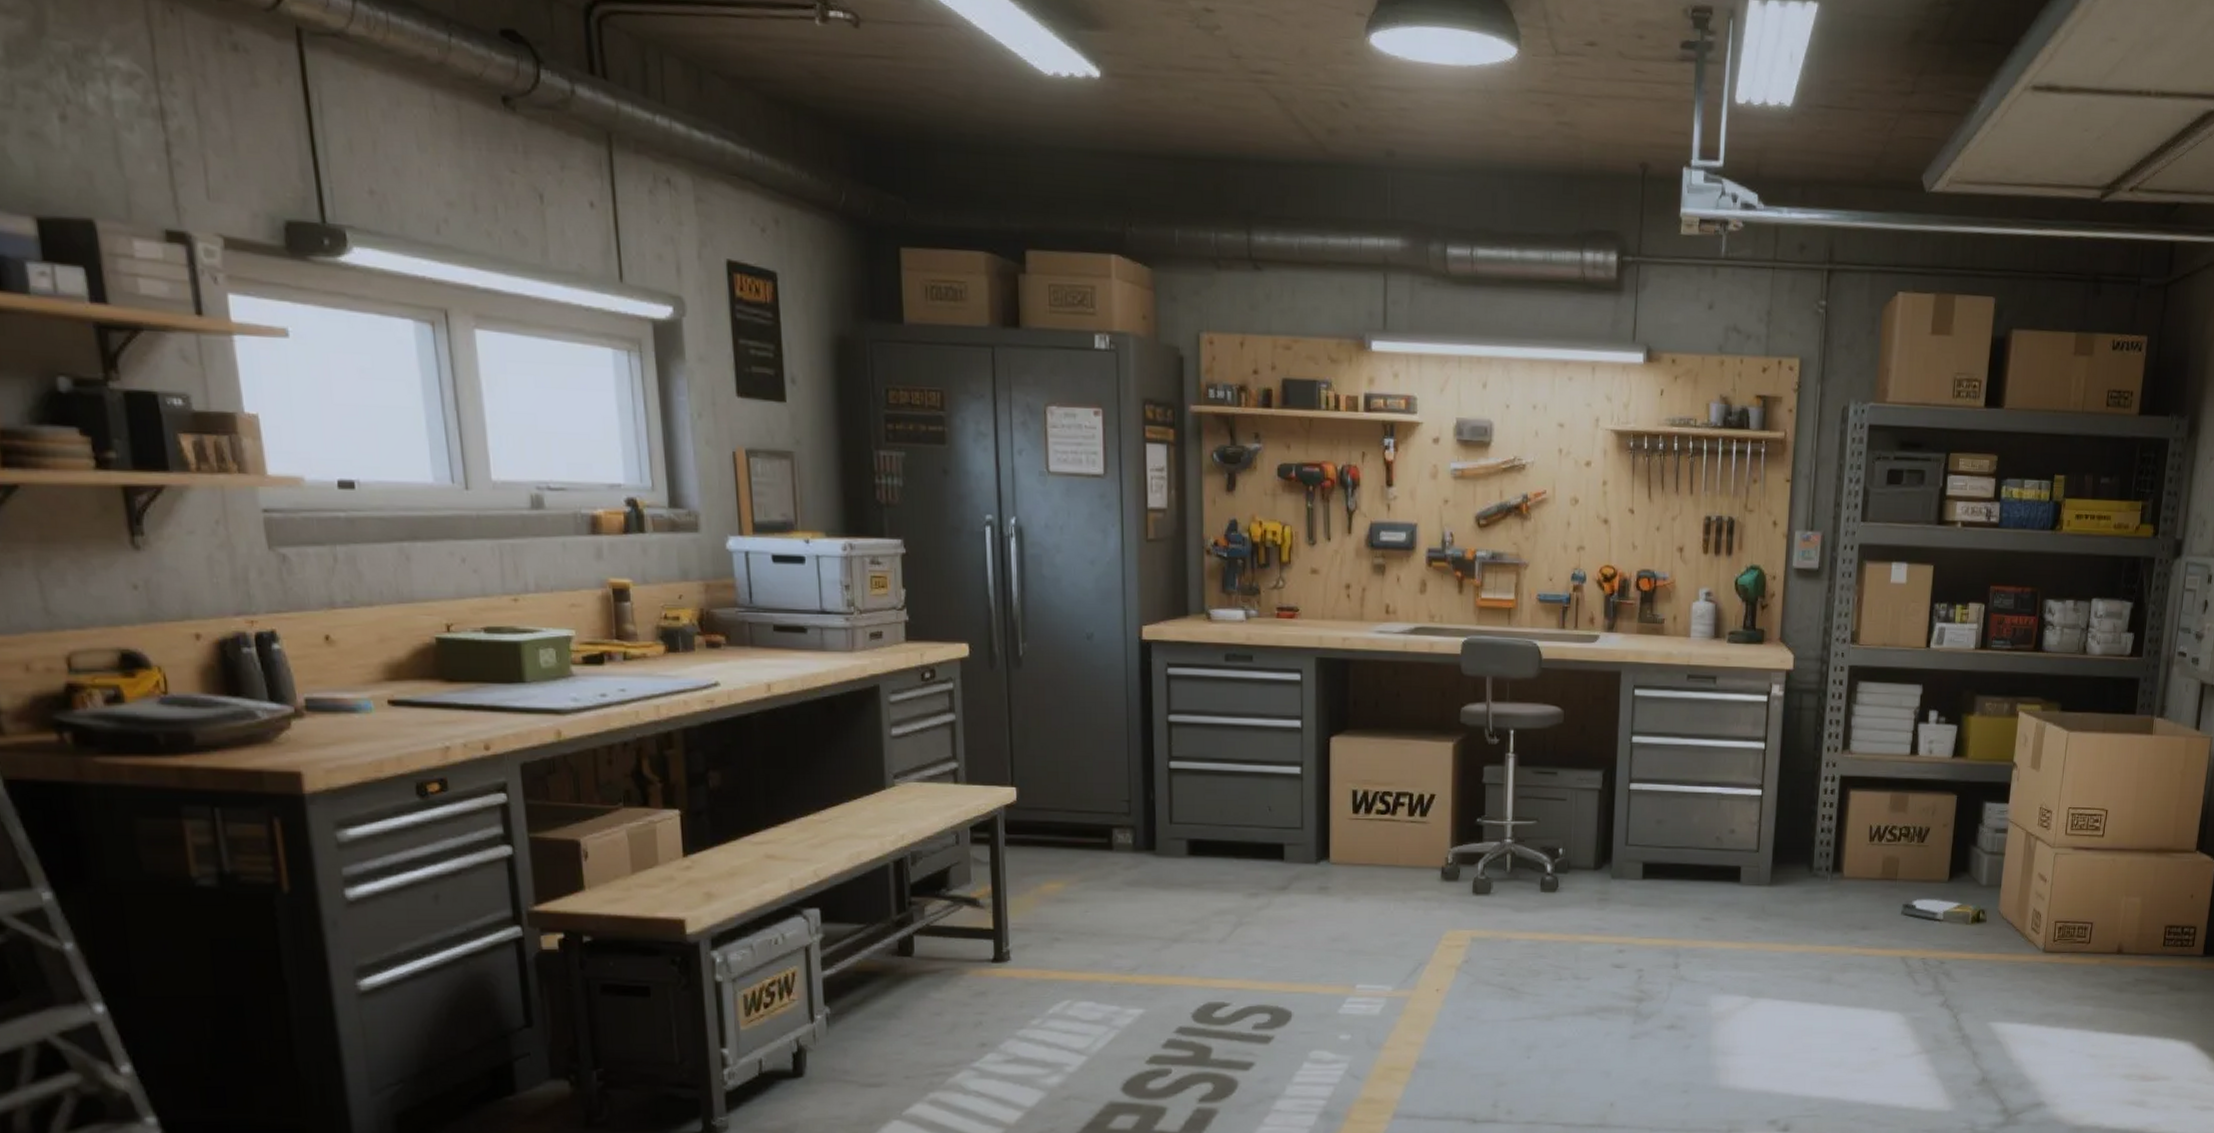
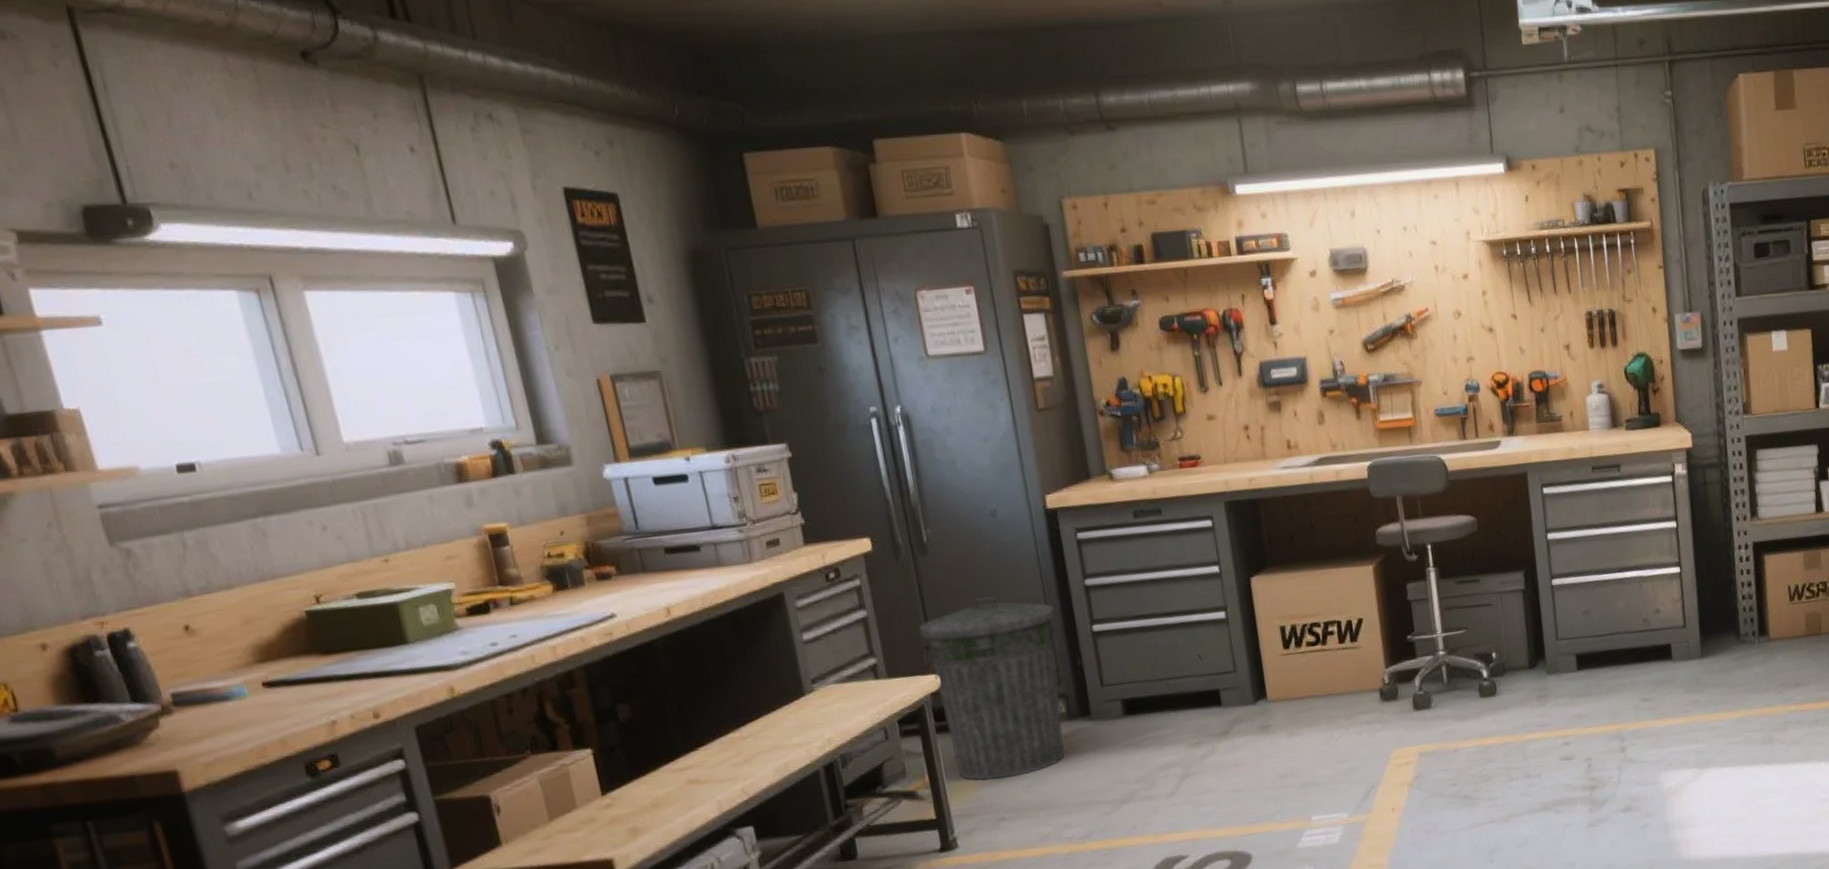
trash can: none [1003,718,1137,900] -> present [919,596,1065,782]

